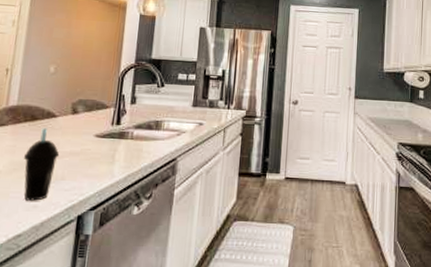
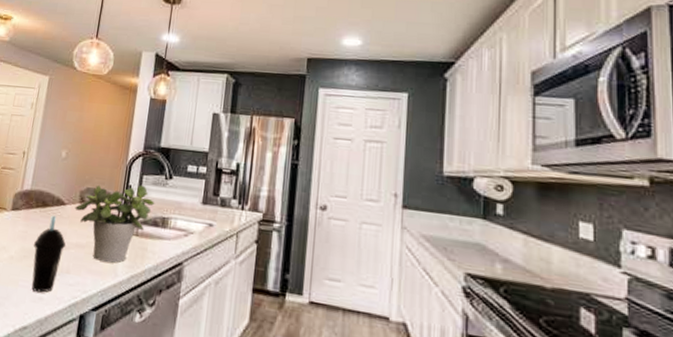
potted plant: none [67,93,149,166] -> present [75,184,155,263]

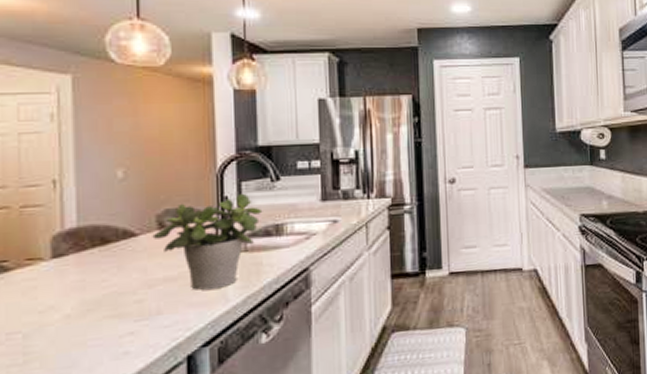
cup: present [31,215,66,293] -> none [98,251,150,348]

